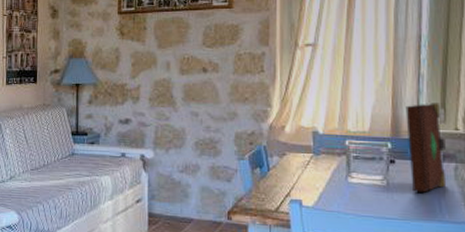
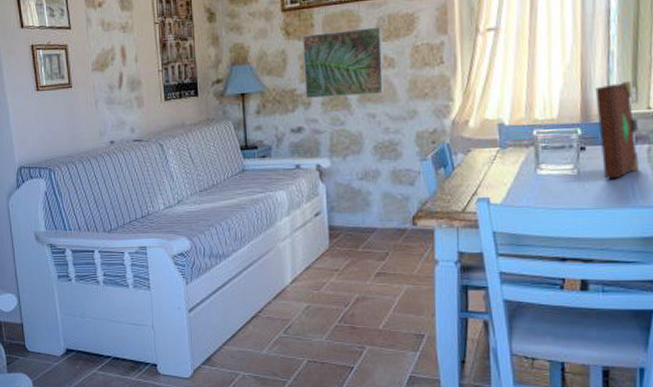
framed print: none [134,34,208,95] -> present [303,26,385,98]

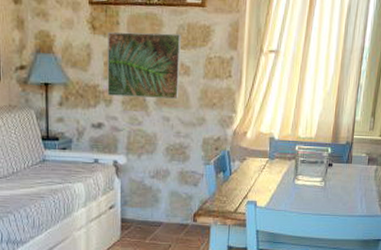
book: present [595,81,640,179] -> none [343,112,372,192]

